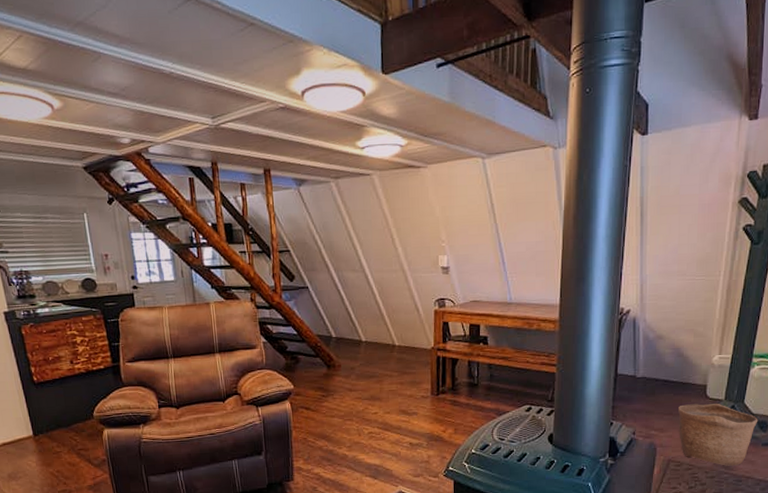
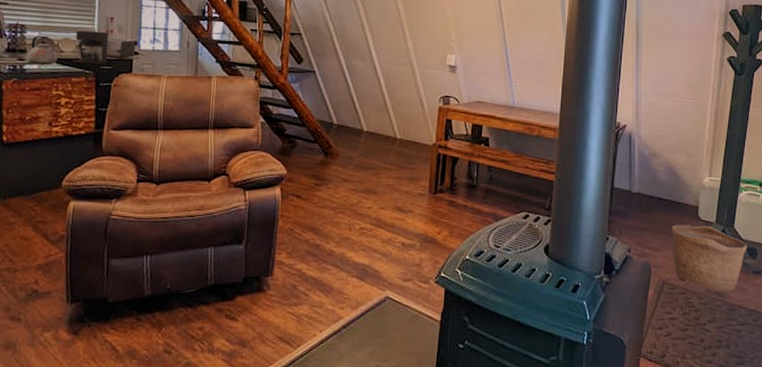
kettle: none [37,279,65,307] -> present [27,35,58,65]
coffee maker: none [77,269,111,303] -> present [73,30,109,65]
toaster: none [106,274,134,294] -> present [106,38,136,59]

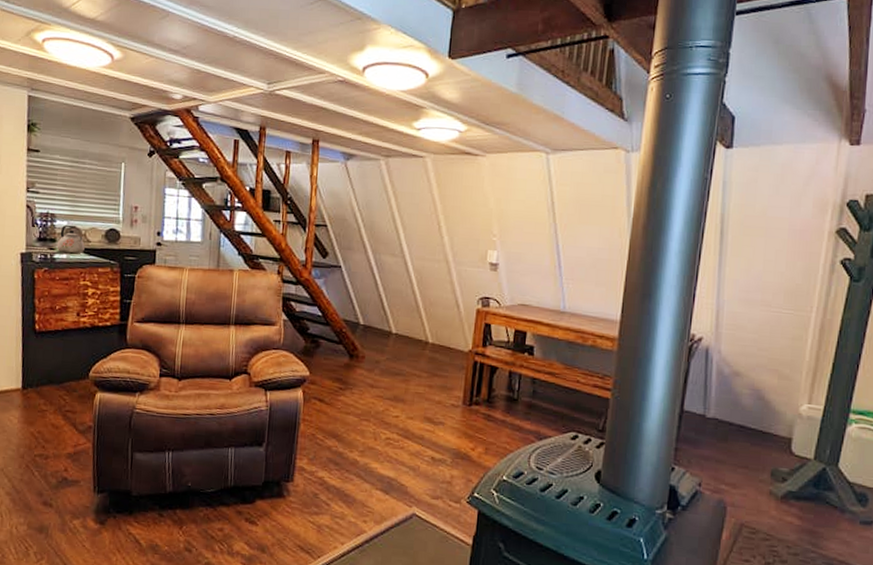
coffee maker: present [73,30,109,65] -> none [99,219,133,256]
toaster: present [106,38,136,59] -> none [130,228,159,250]
basket: present [672,224,748,293] -> none [755,458,856,544]

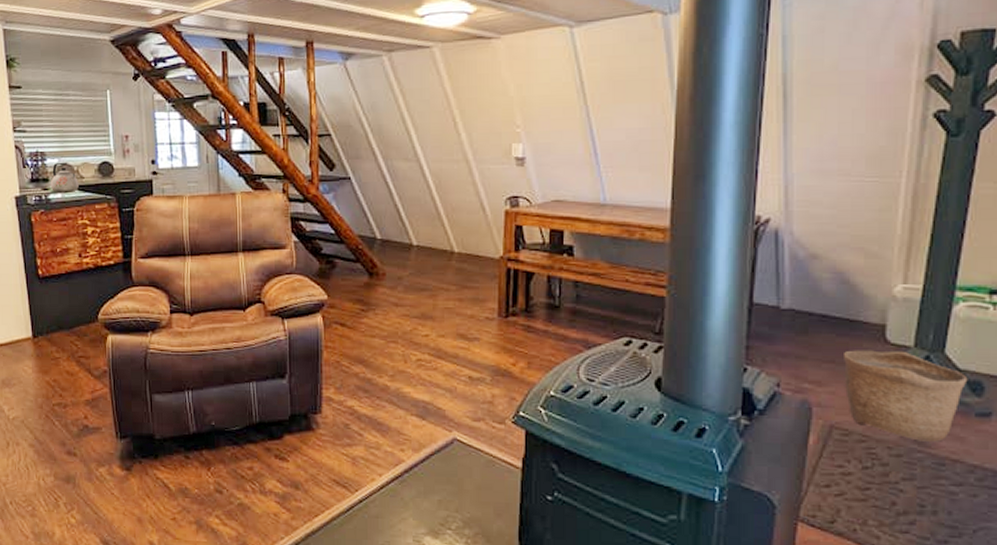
basket: none [755,458,856,544] -> present [844,350,968,442]

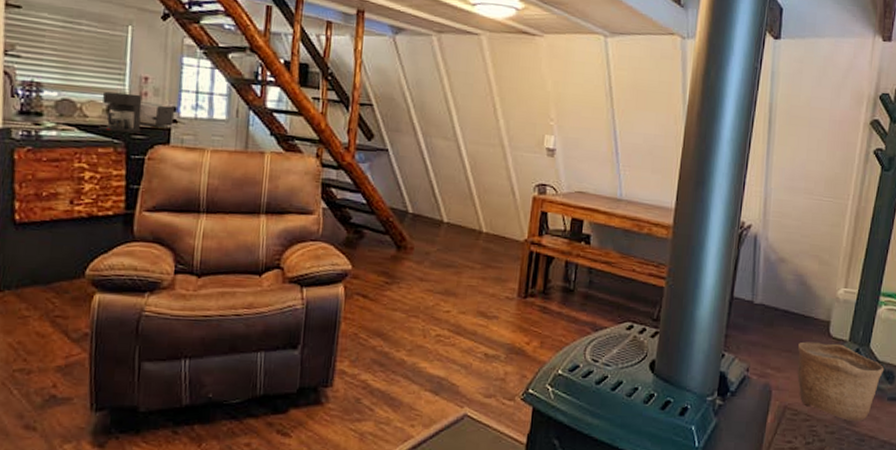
kettle: present [50,162,79,193] -> none [43,96,81,131]
coffee maker: none [94,152,128,189] -> present [99,91,142,134]
toaster: none [125,158,153,180] -> present [139,102,174,127]

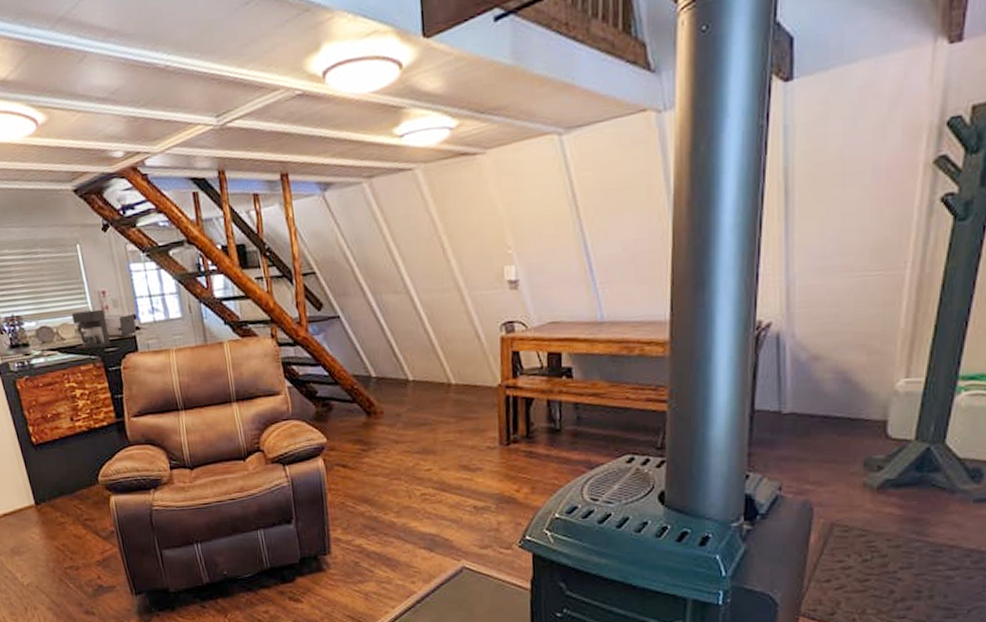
basket: present [797,341,884,421] -> none [845,445,968,531]

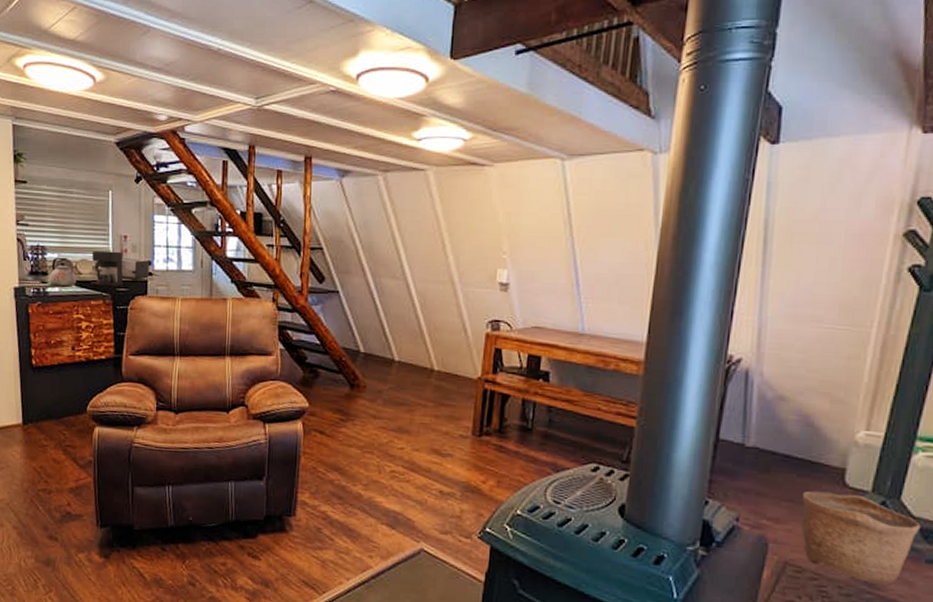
kettle: none [31,324,61,357] -> present [48,257,76,287]
basket: none [845,445,968,531] -> present [802,490,921,585]

